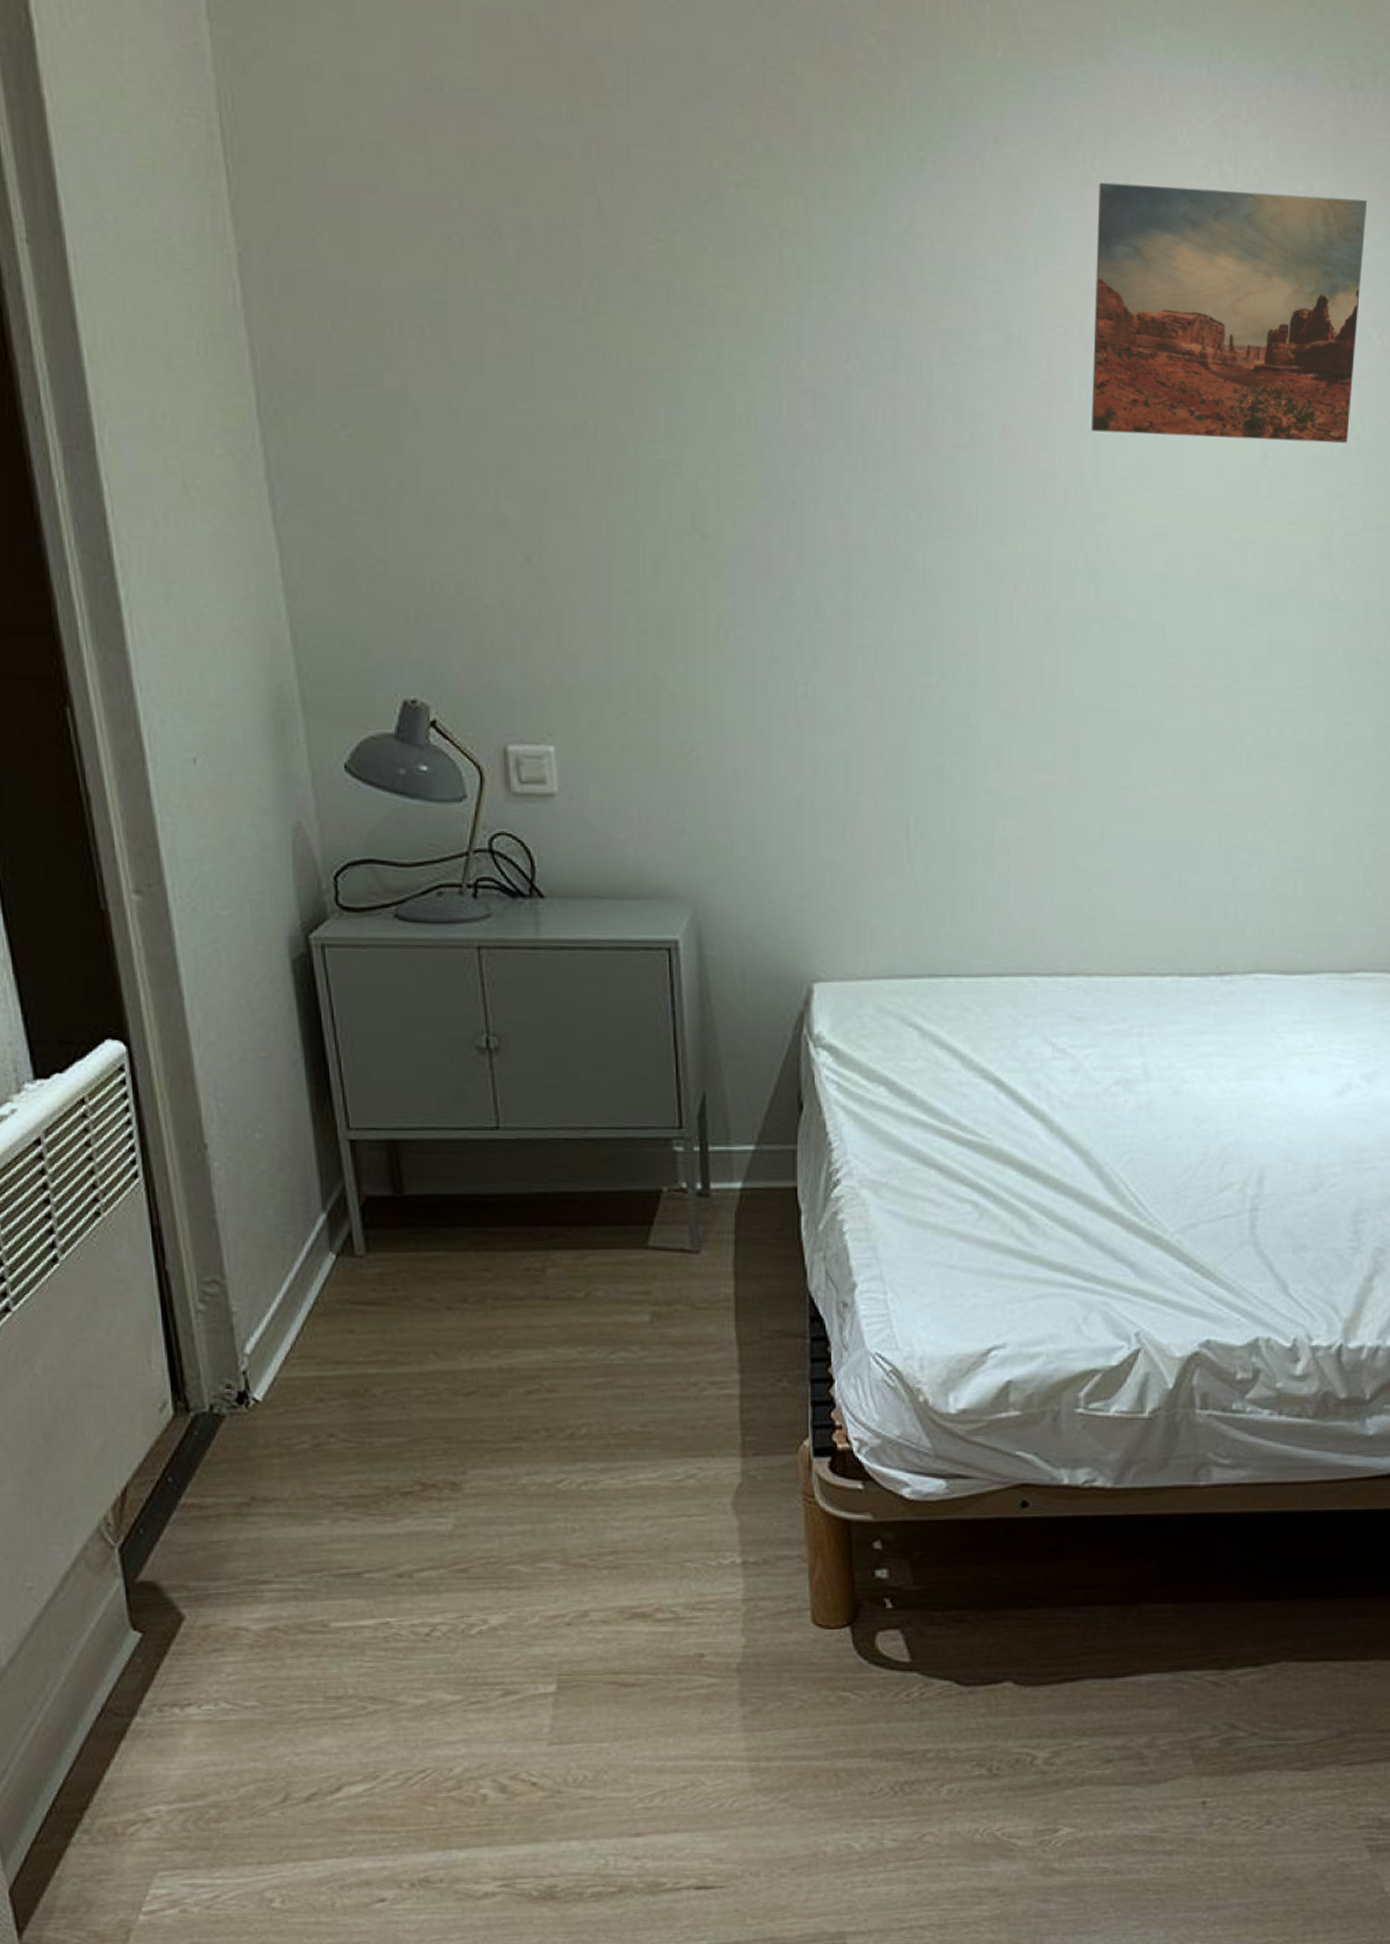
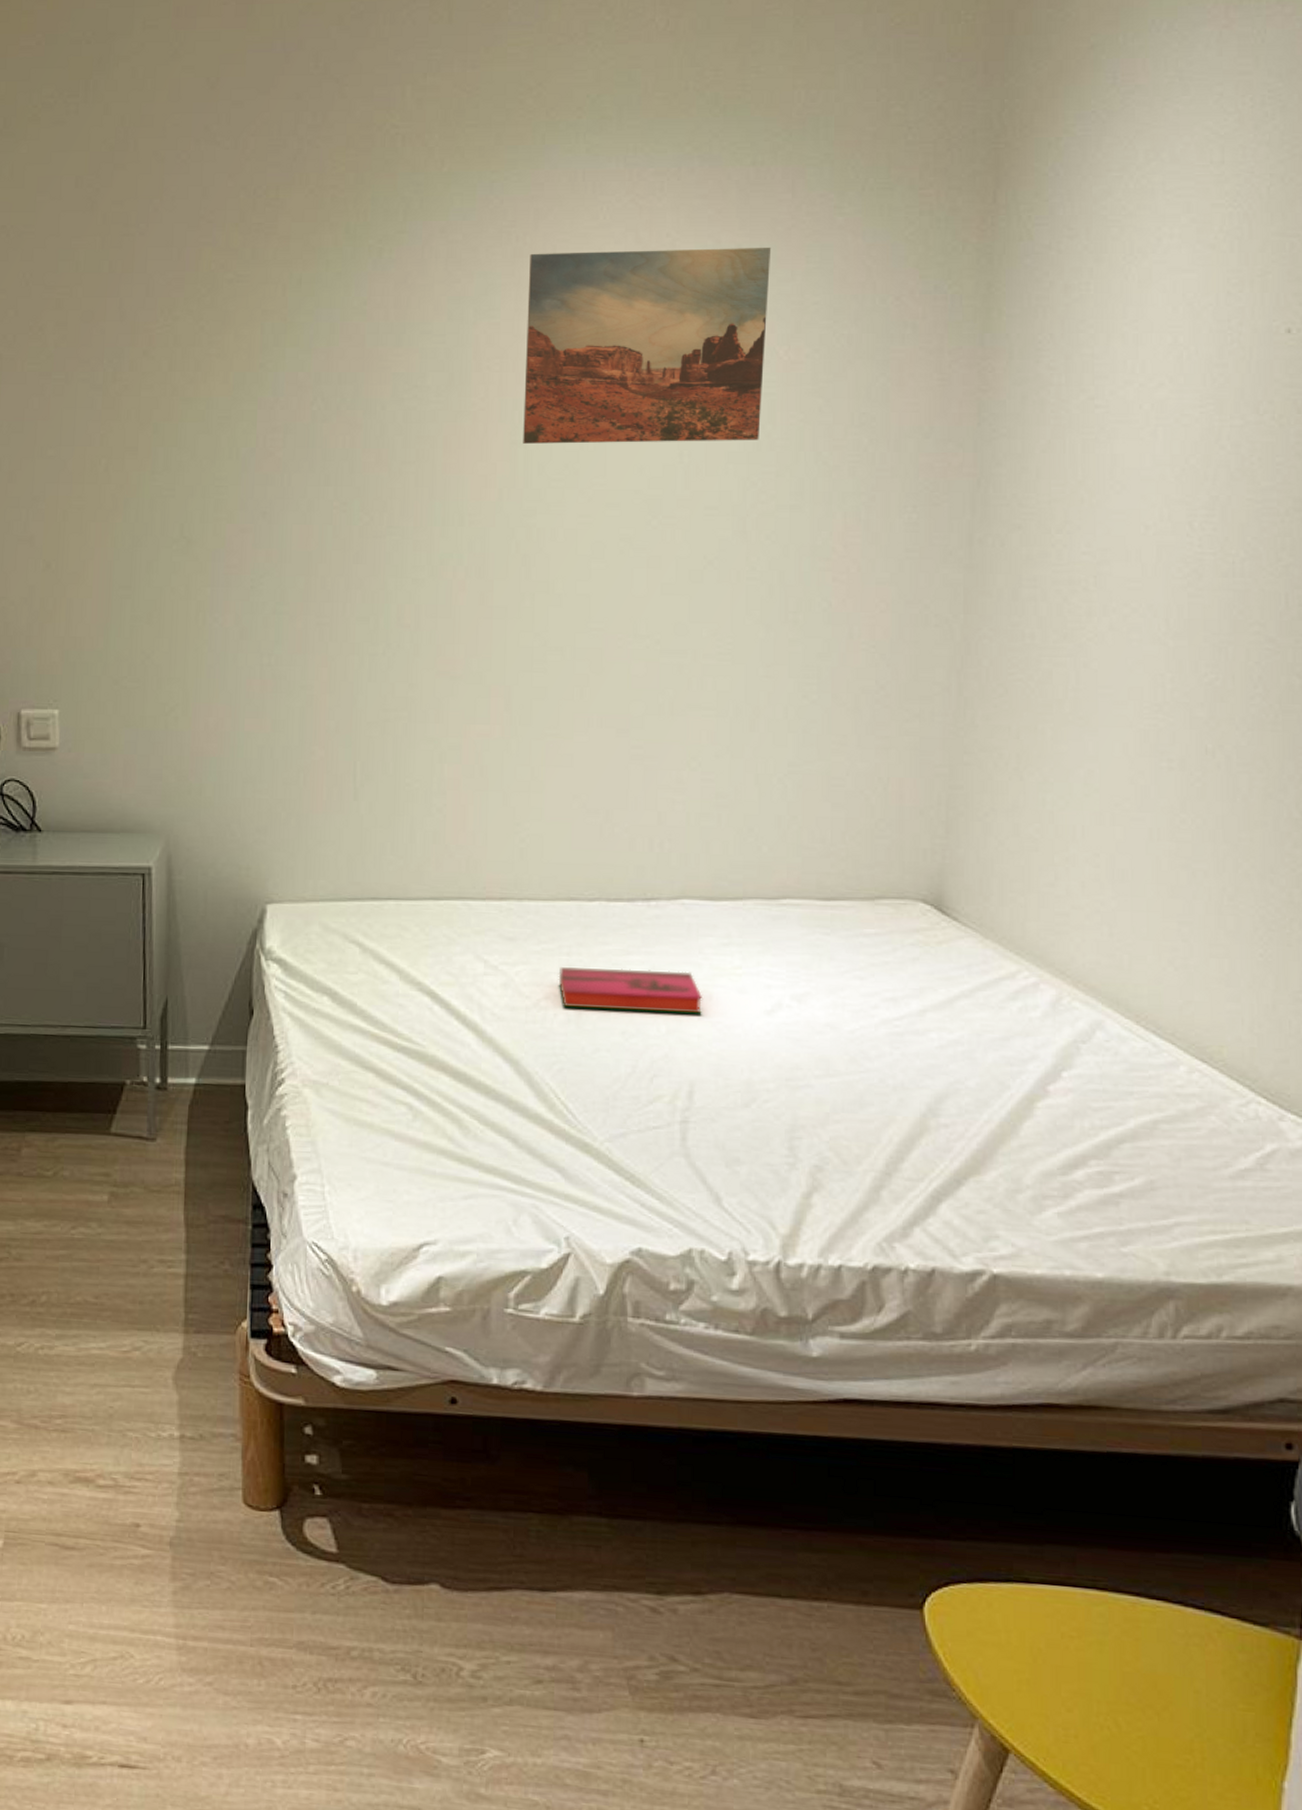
hardback book: none [1129,1049,1274,1097] -> present [558,967,702,1014]

